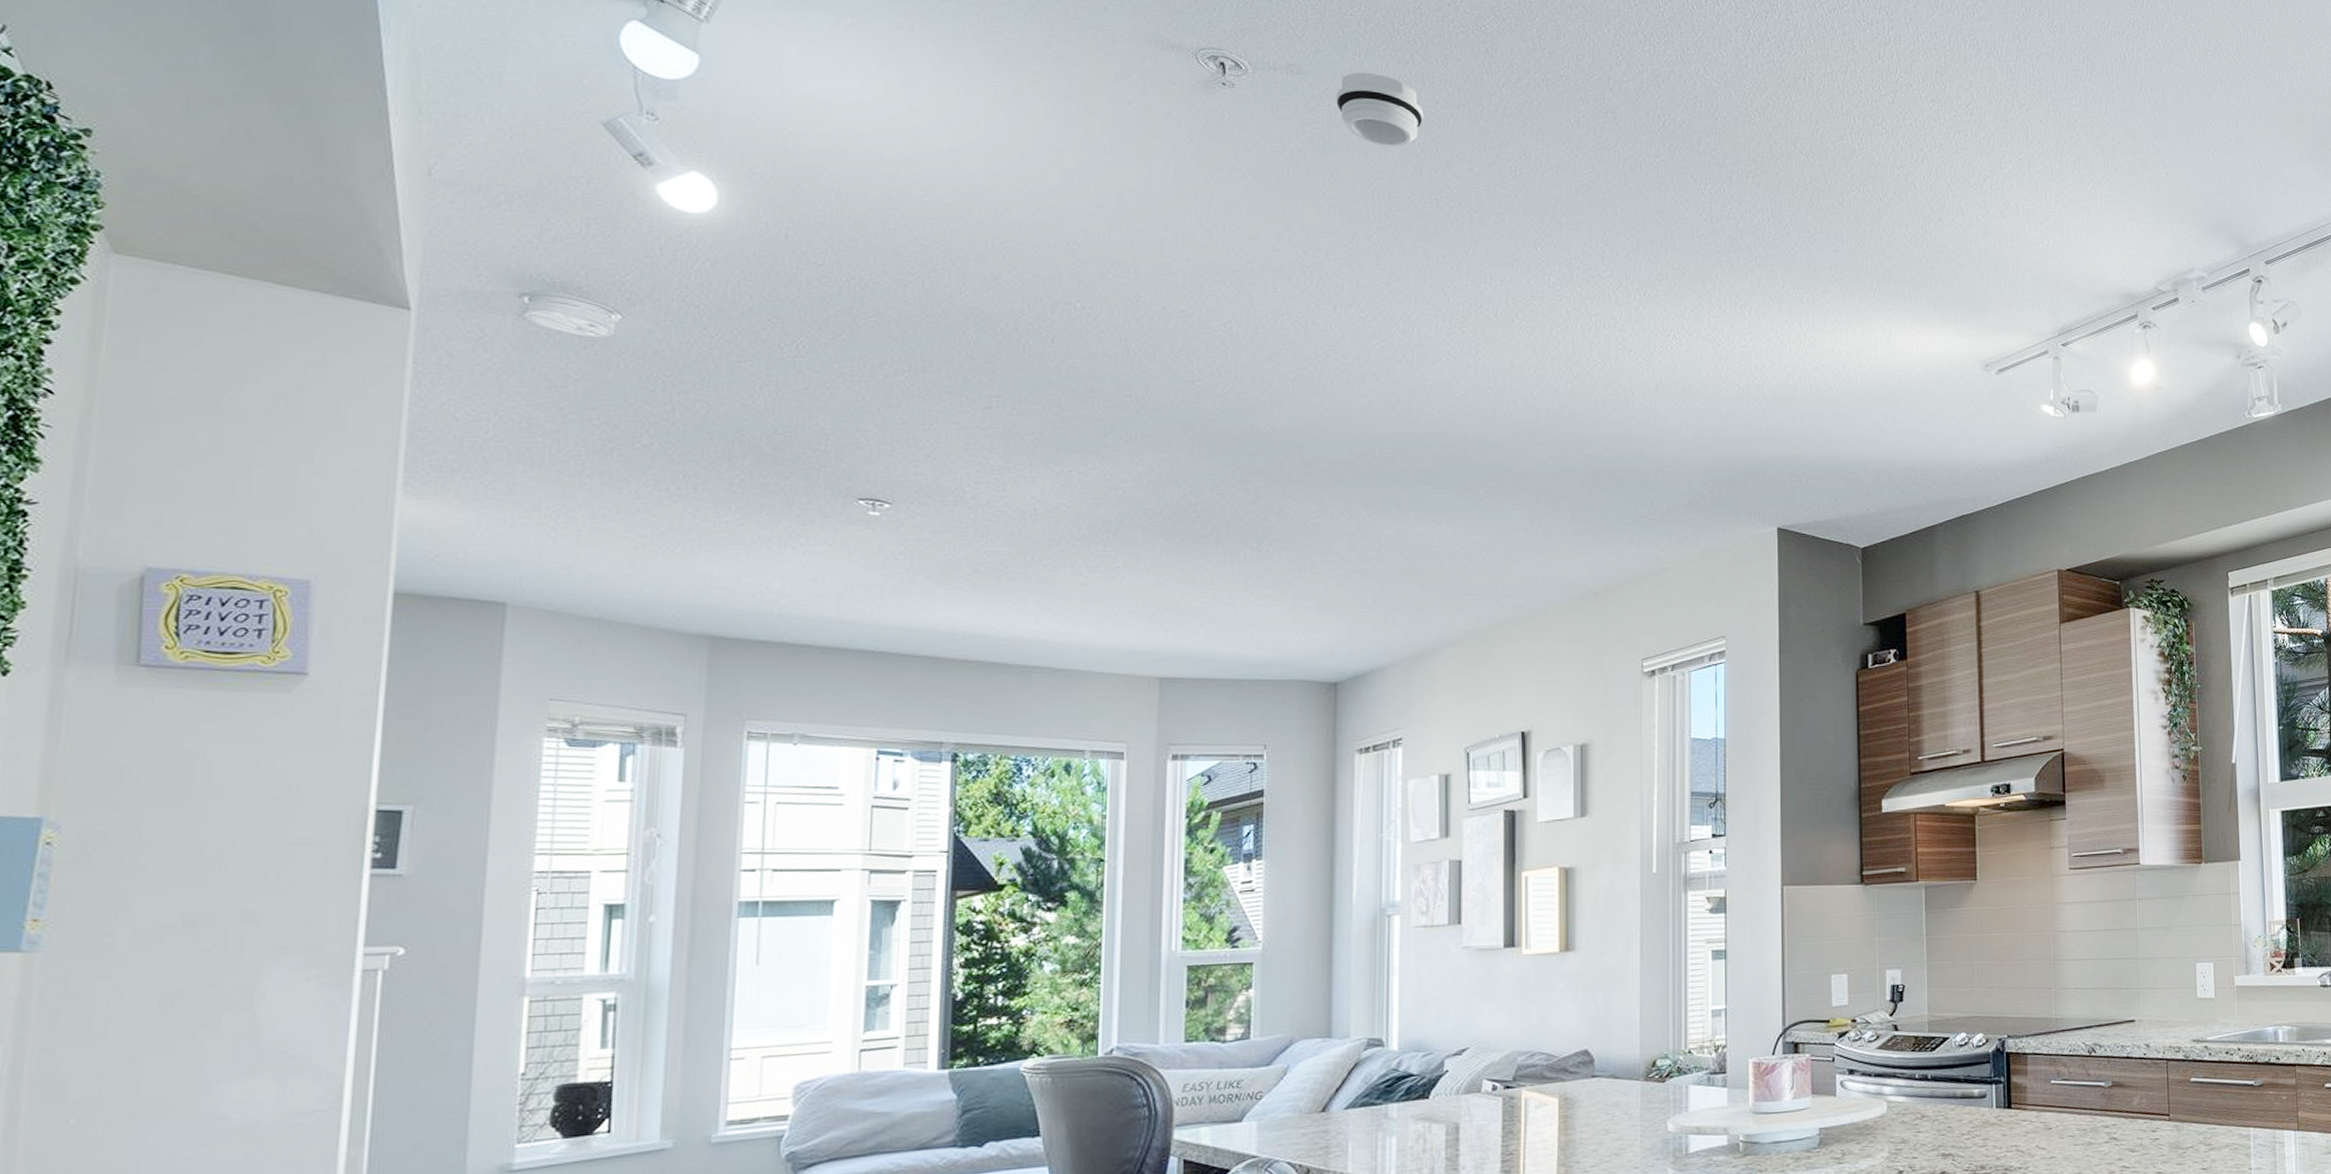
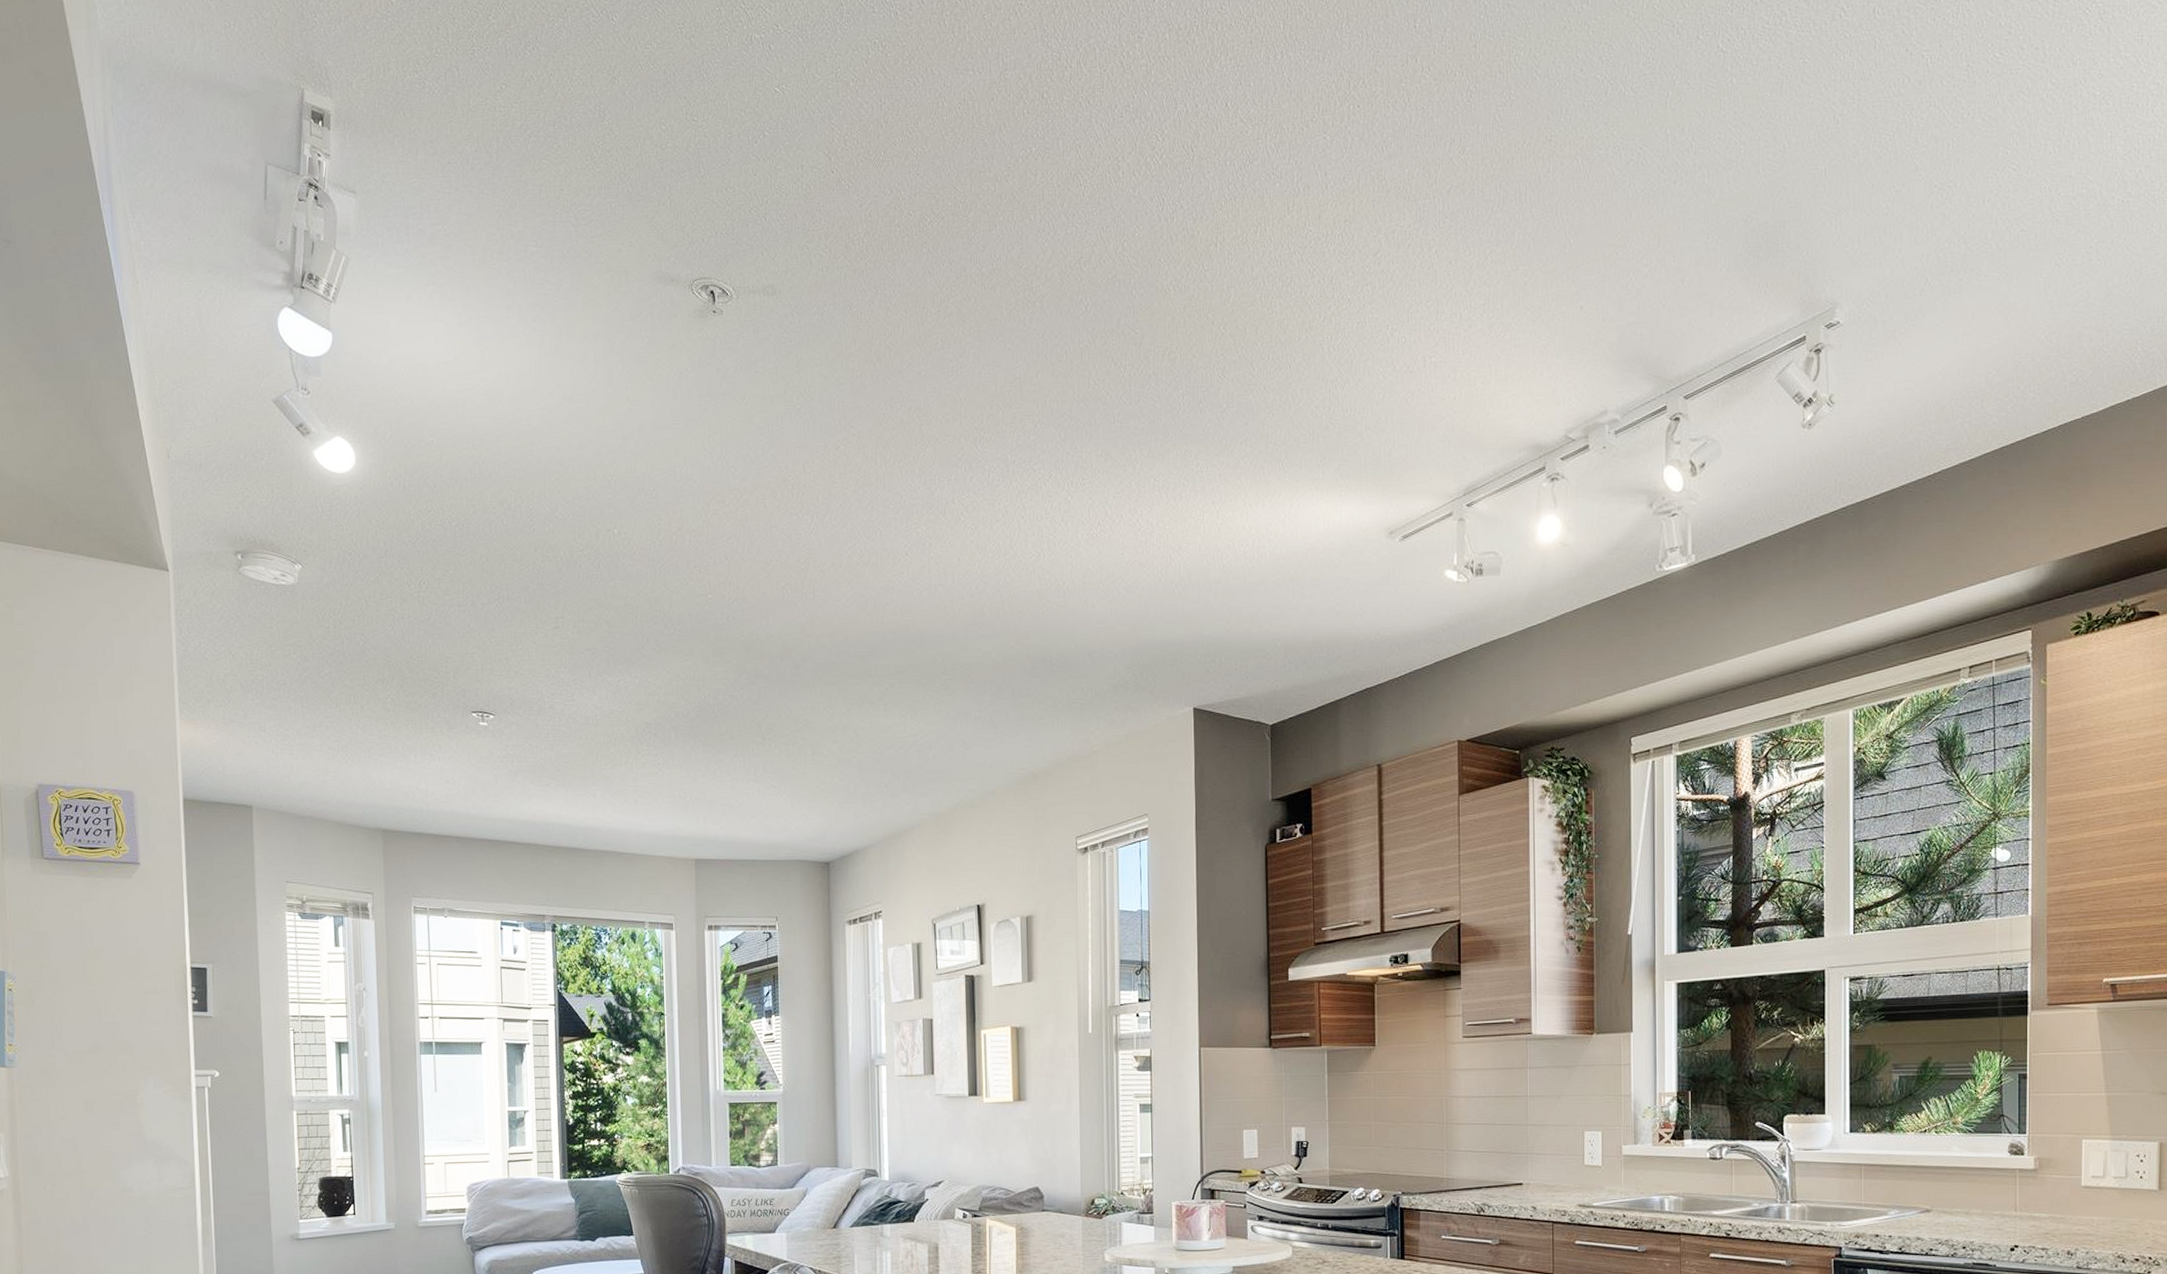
smoke detector: present [1336,72,1424,146] -> none [805,286,878,357]

